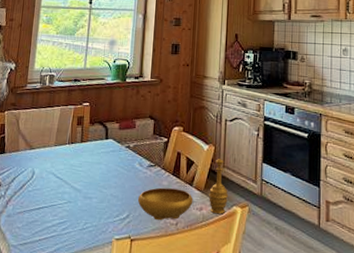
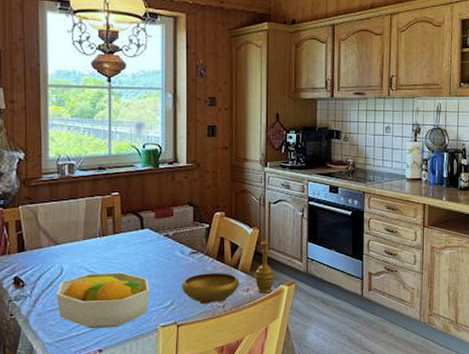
fruit bowl: none [25,179,109,236] -> present [57,272,150,329]

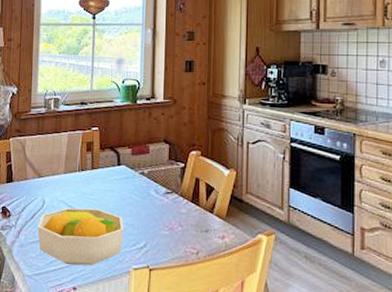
decorative bowl: present [181,240,275,305] -> none [154,183,253,250]

